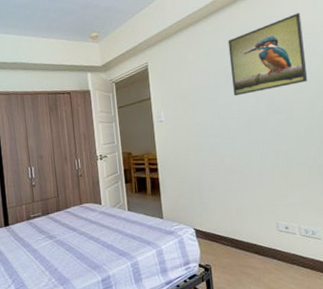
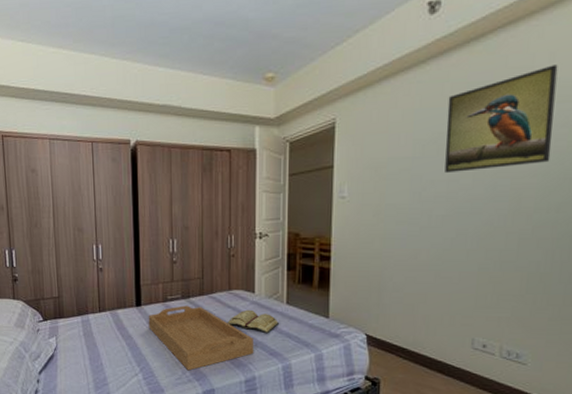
serving tray: none [15,221,106,277] -> present [148,305,253,371]
diary: none [81,219,125,238] -> present [227,309,280,334]

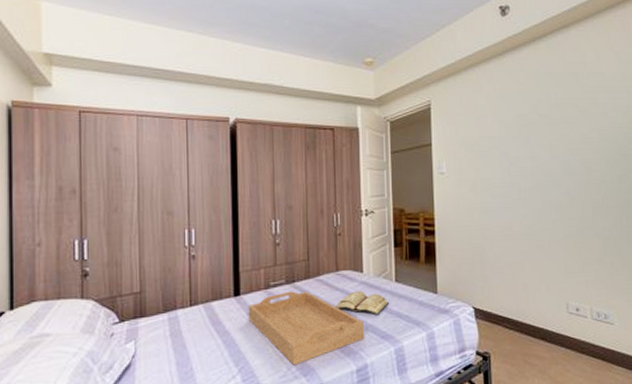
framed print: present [445,64,558,174] -> none [523,62,607,151]

